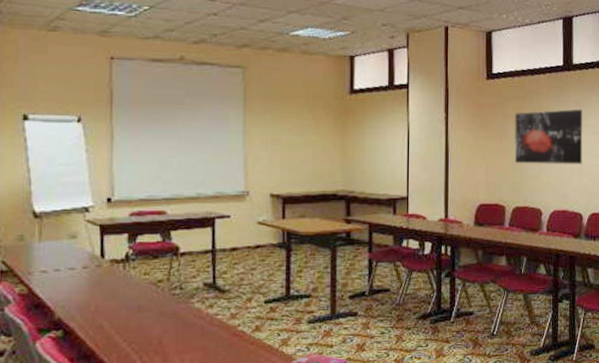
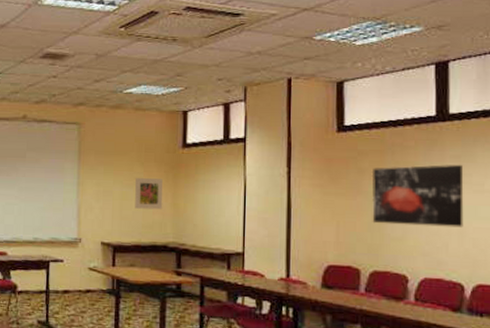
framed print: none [303,125,332,158] -> present [134,178,163,210]

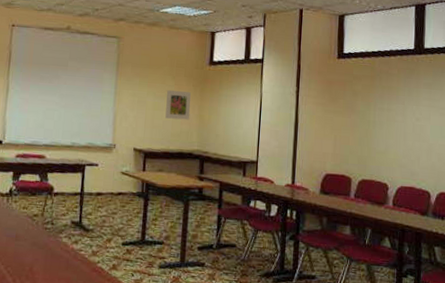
wall art: present [371,164,464,228] -> none [362,90,433,144]

